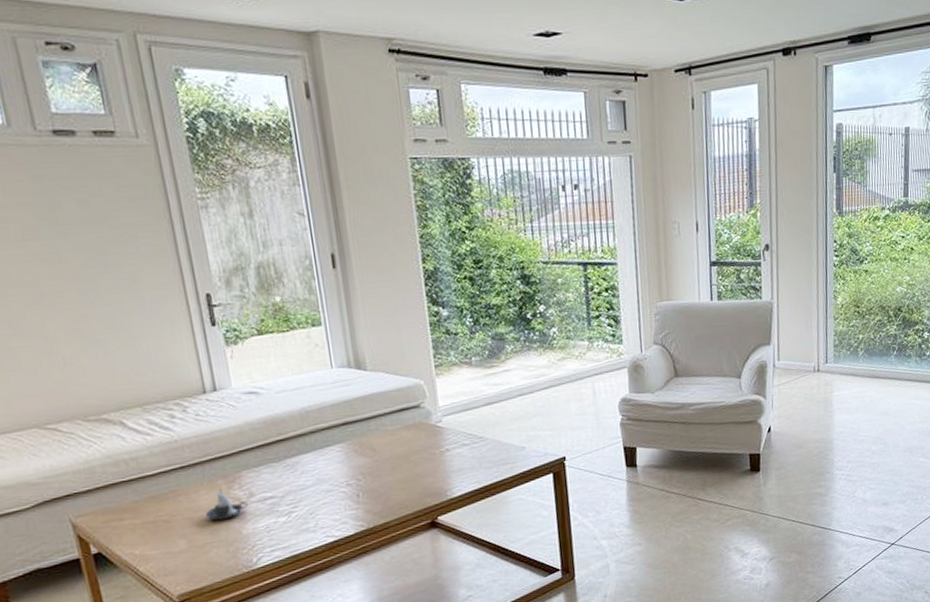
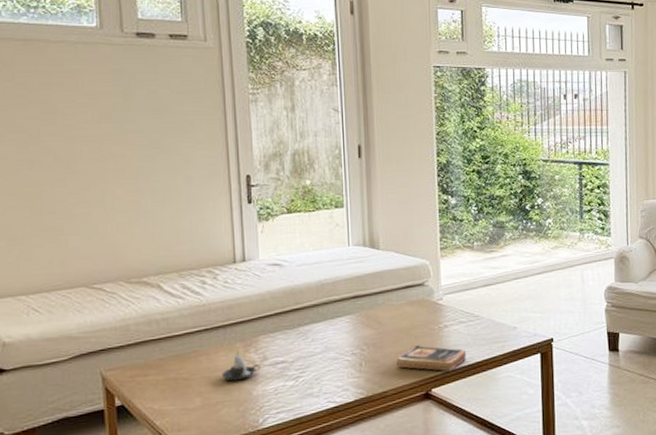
book: none [396,470,473,498] -> present [396,344,467,372]

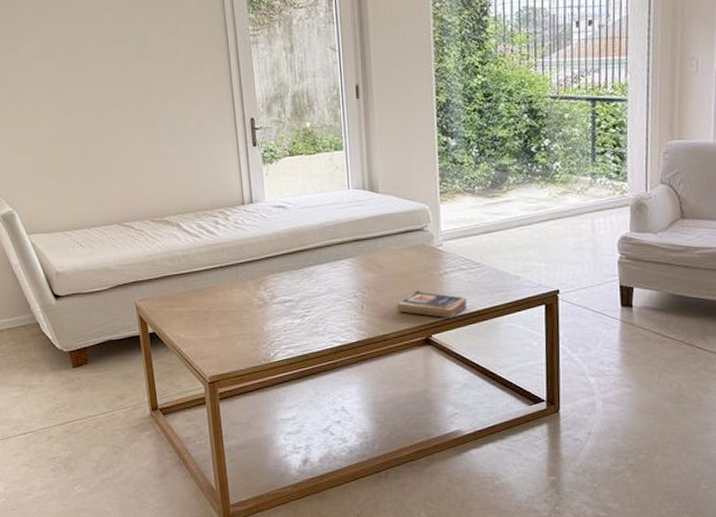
candle: present [222,349,261,381] -> none [236,287,270,316]

